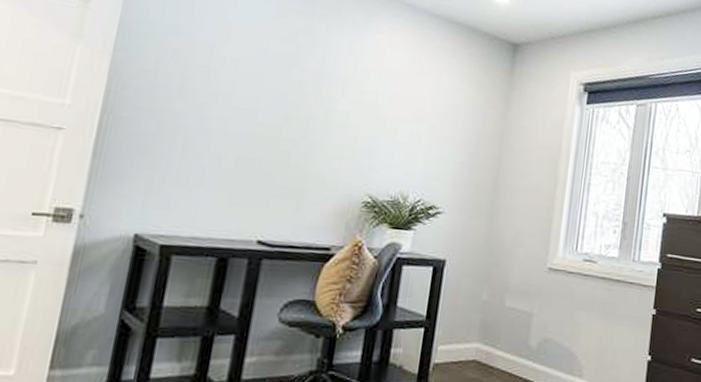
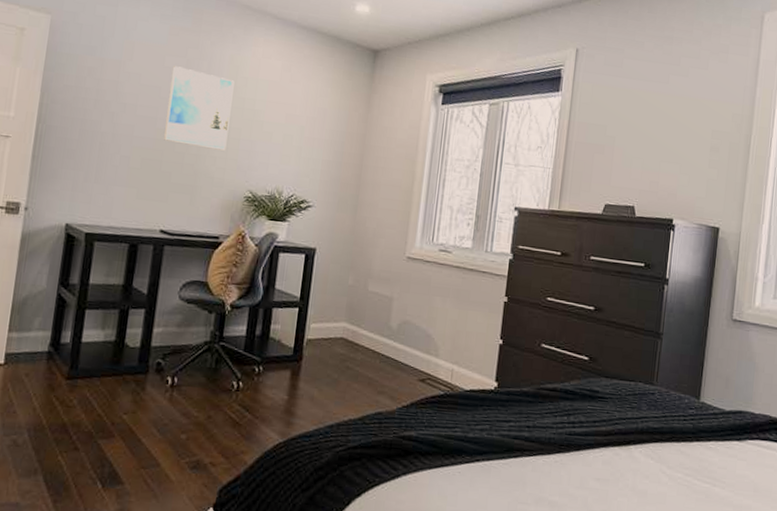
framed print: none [264,52,354,150] -> present [163,66,235,151]

